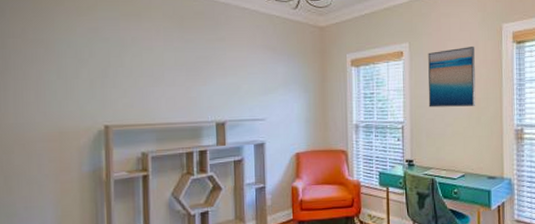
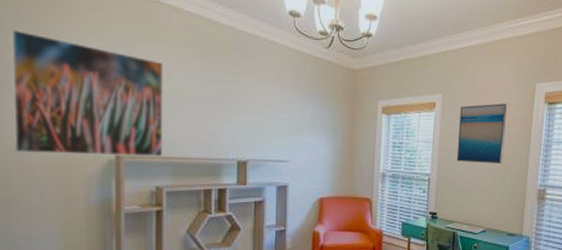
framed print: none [12,19,147,129] -> present [11,30,164,156]

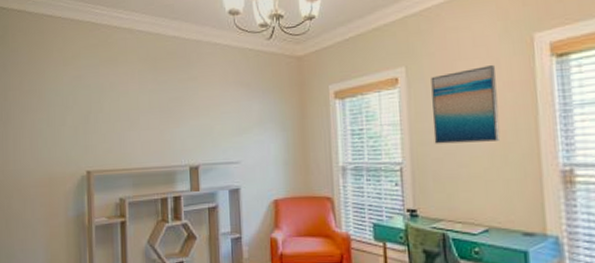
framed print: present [11,30,164,156] -> none [12,72,125,175]

